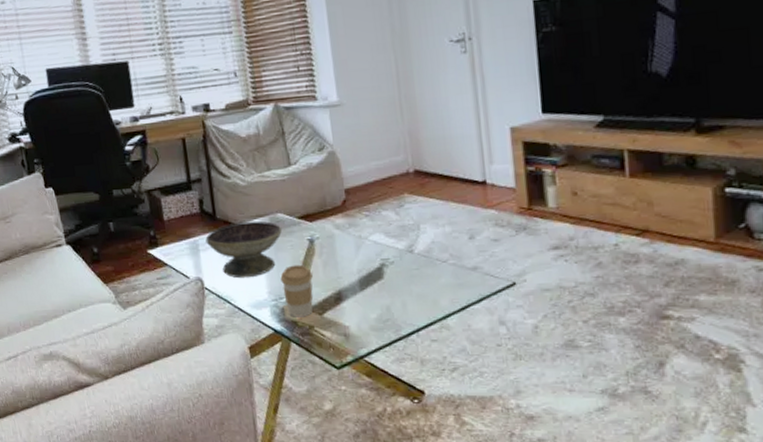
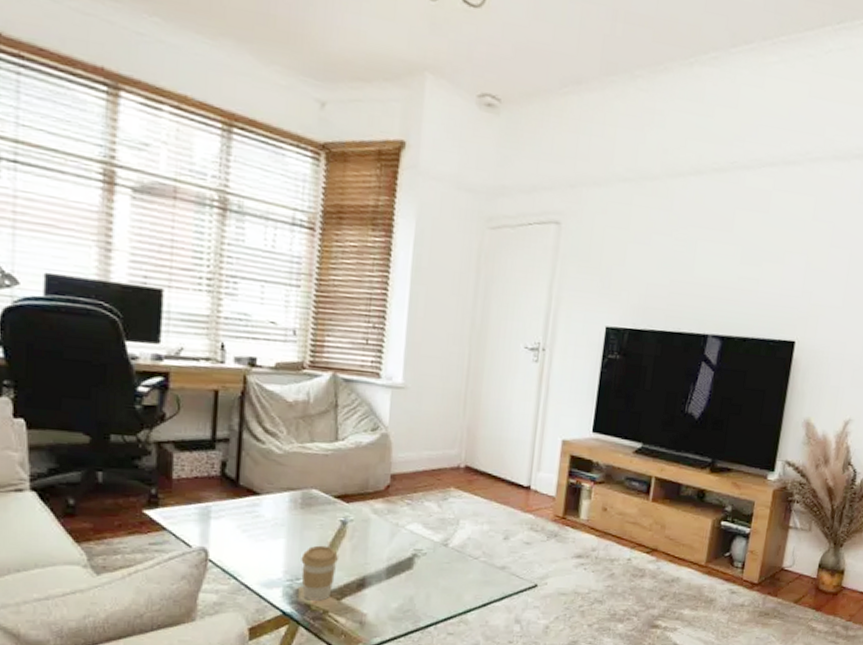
decorative bowl: present [205,221,282,279] -> none [220,492,313,554]

